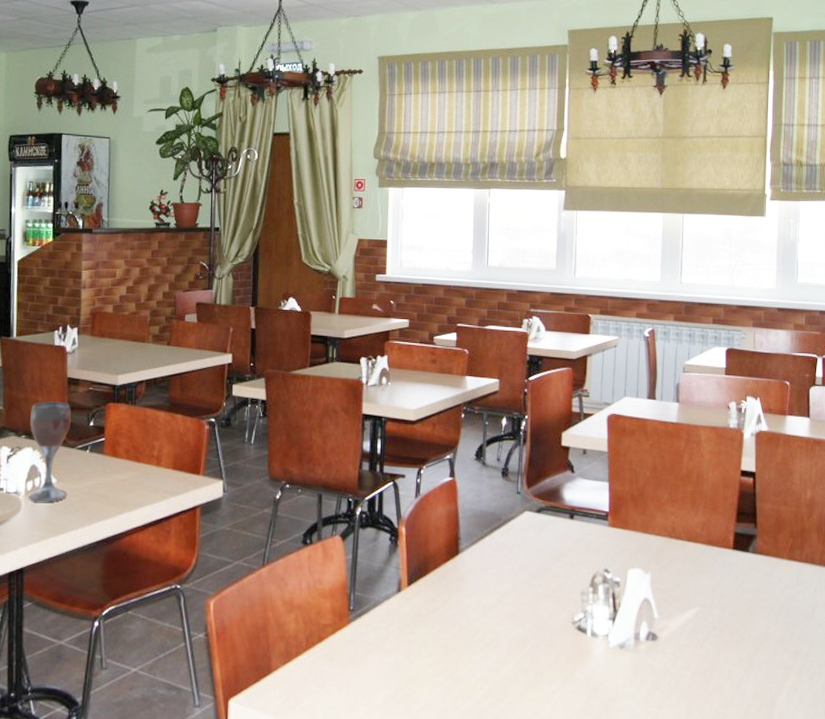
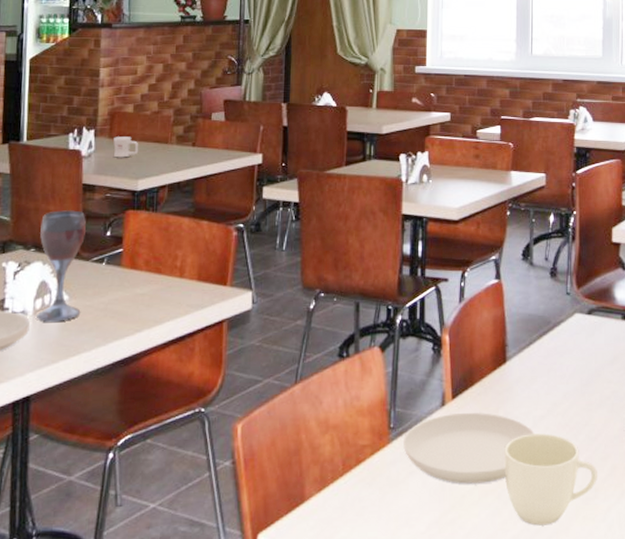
mug: none [95,335,119,355] -> present [113,137,139,158]
saucer: none [362,598,485,664] -> present [403,412,535,484]
cup: none [455,621,543,704] -> present [504,433,597,526]

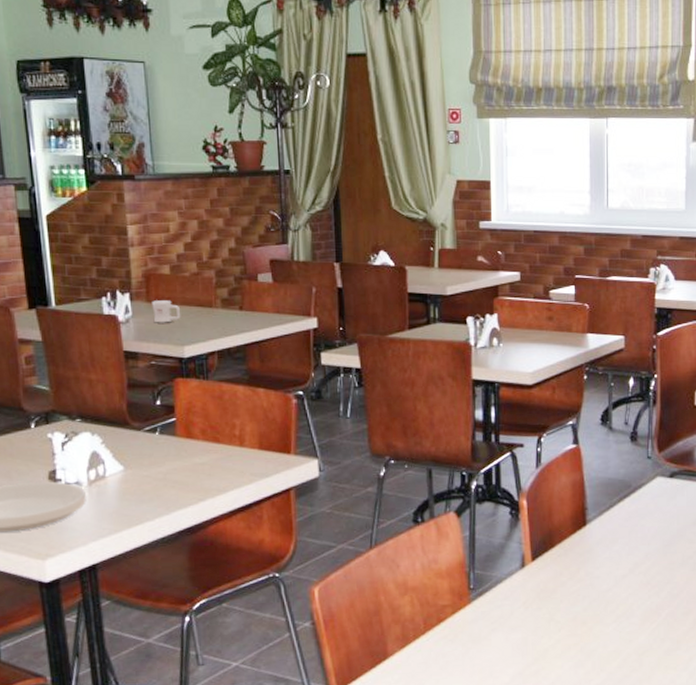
cup: present [37,210,86,322] -> none [83,379,139,492]
saucer: present [403,412,535,484] -> none [484,573,617,639]
cup: present [504,433,597,526] -> none [586,591,679,675]

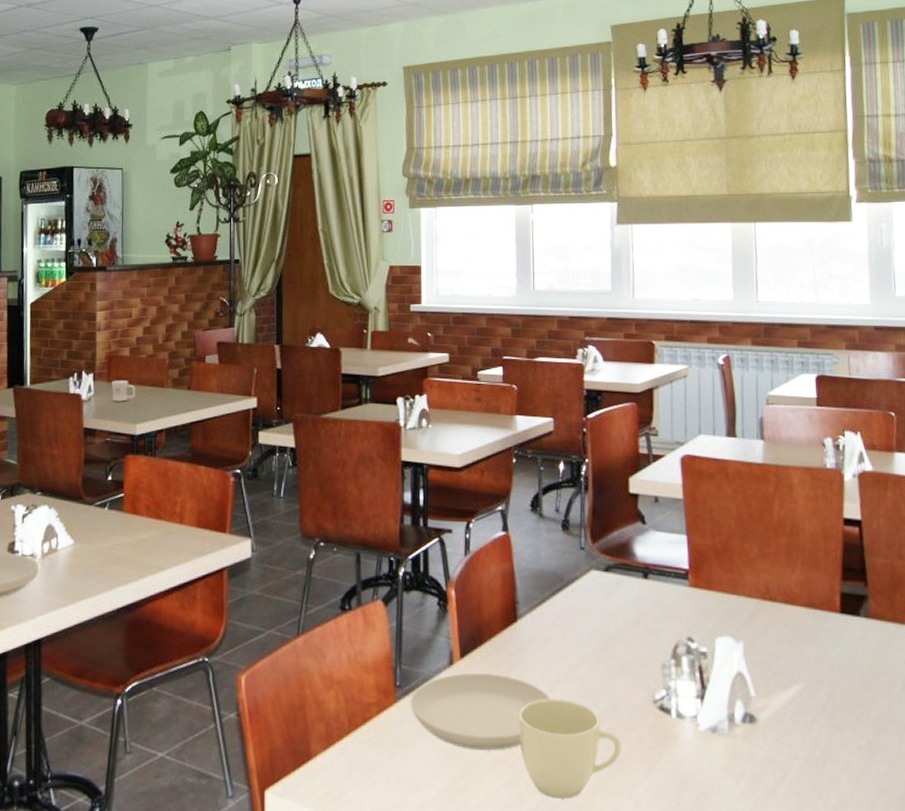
saucer: none [484,573,617,639] -> present [411,673,551,749]
cup: none [586,591,679,675] -> present [518,699,621,799]

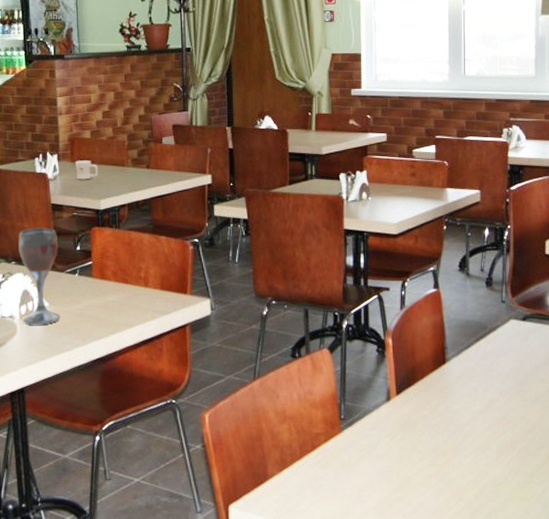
cup: none [45,454,88,565] -> present [18,227,61,325]
saucer: present [411,673,551,749] -> none [354,406,474,468]
cup: present [518,699,621,799] -> none [446,426,532,504]

